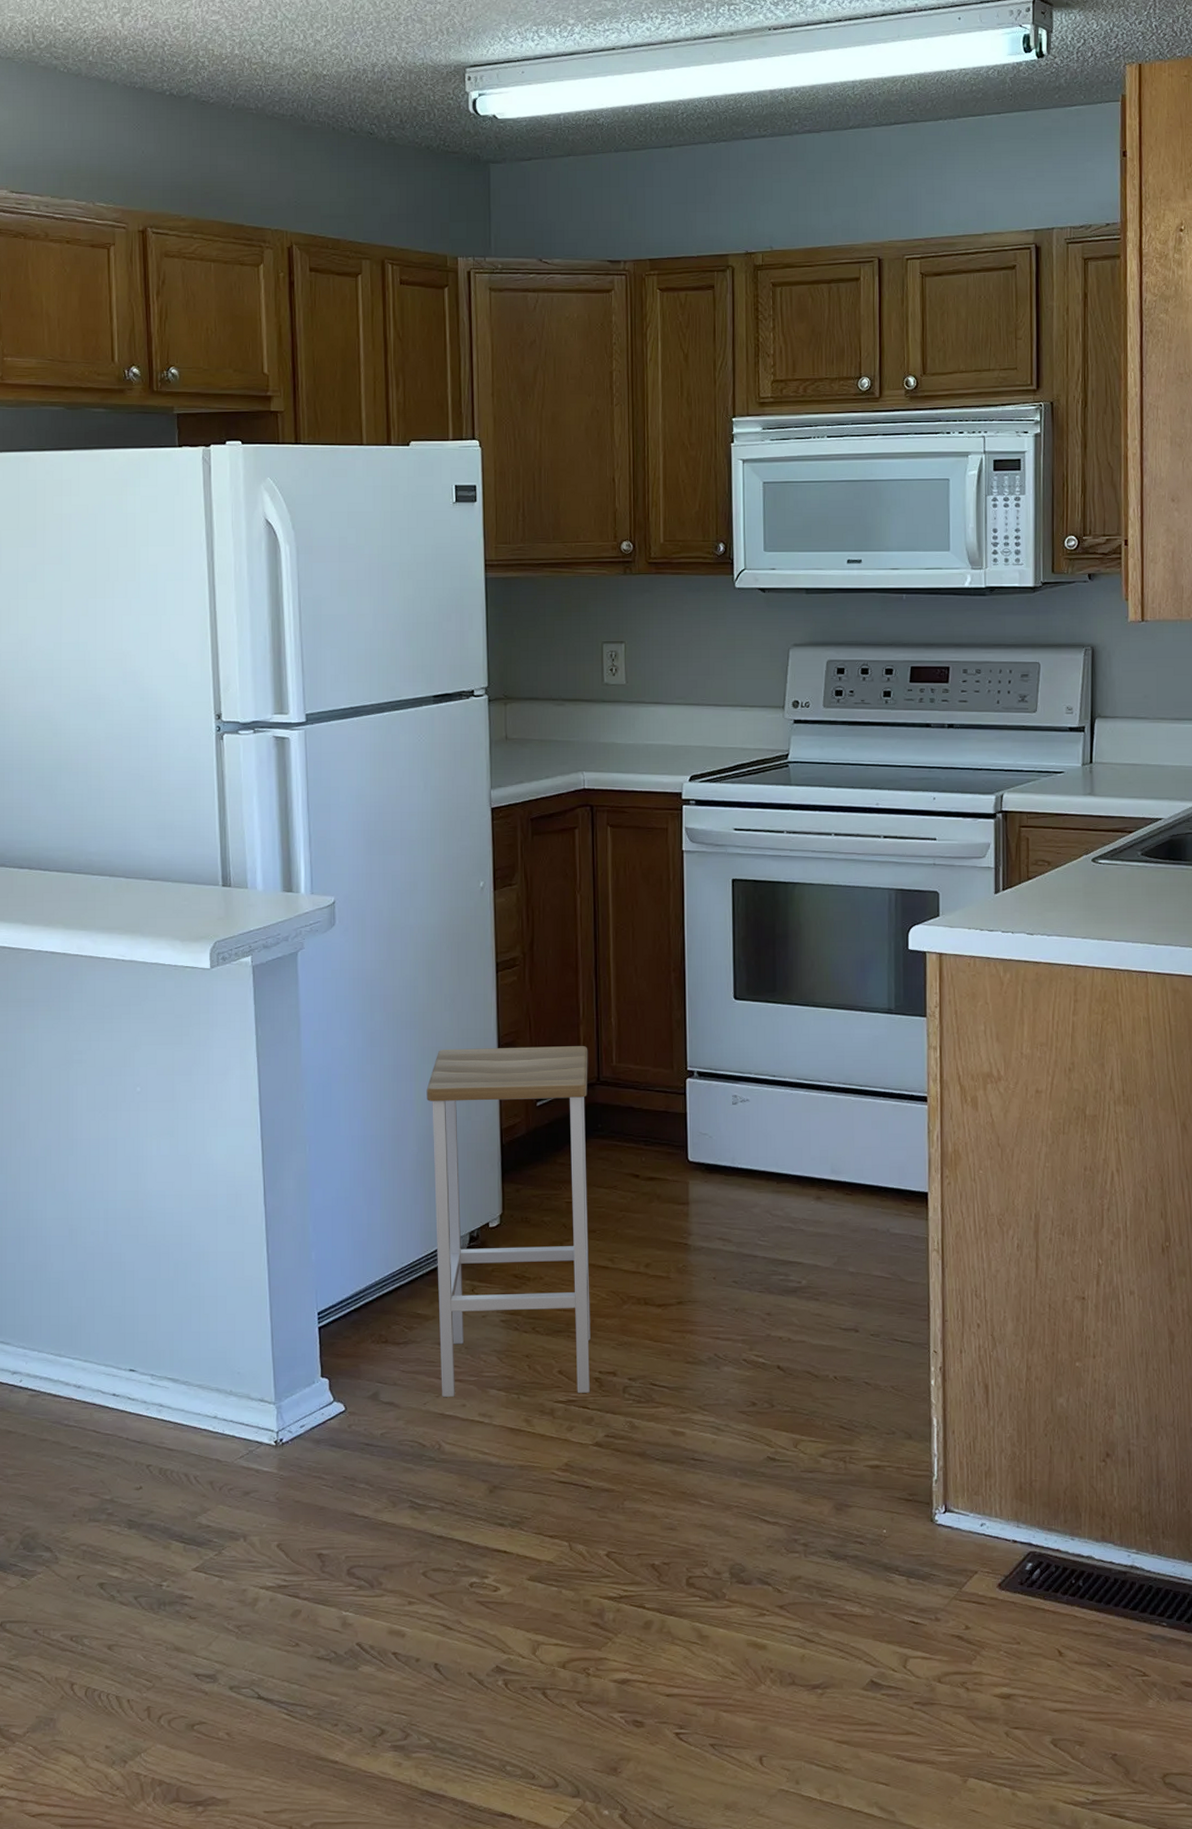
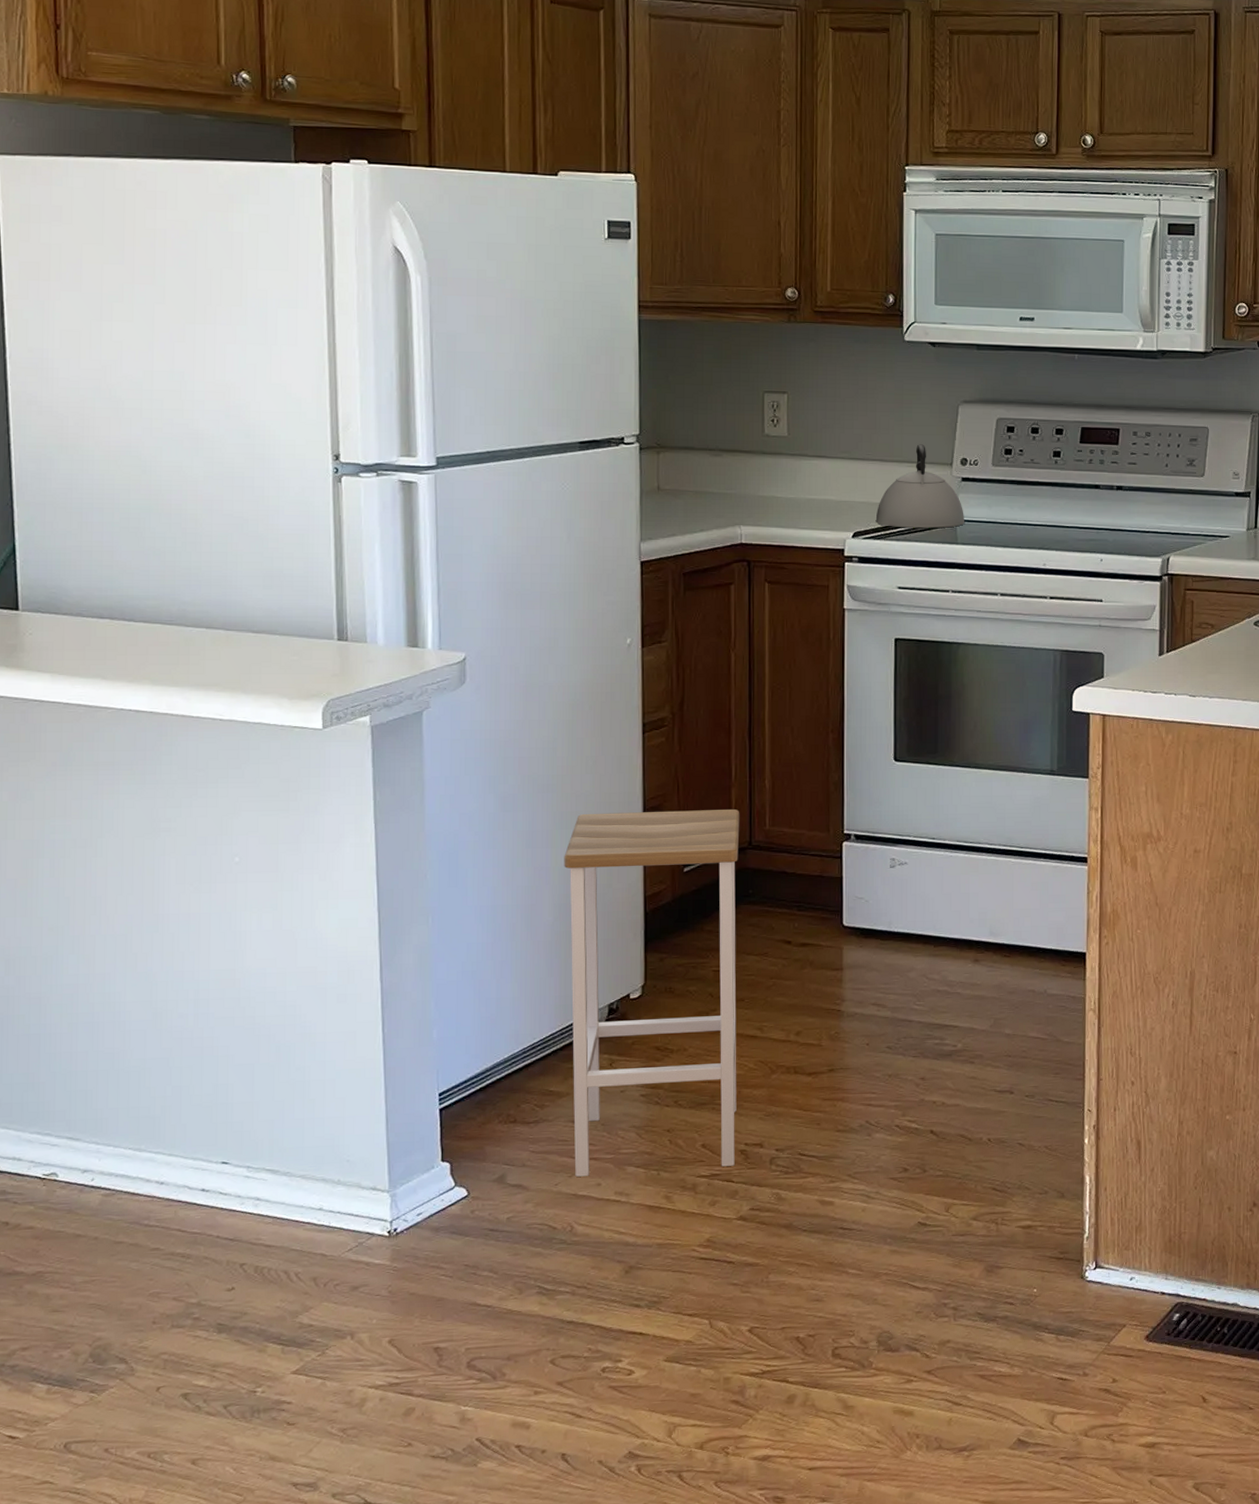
kettle: none [711,688,798,771] -> present [875,444,965,529]

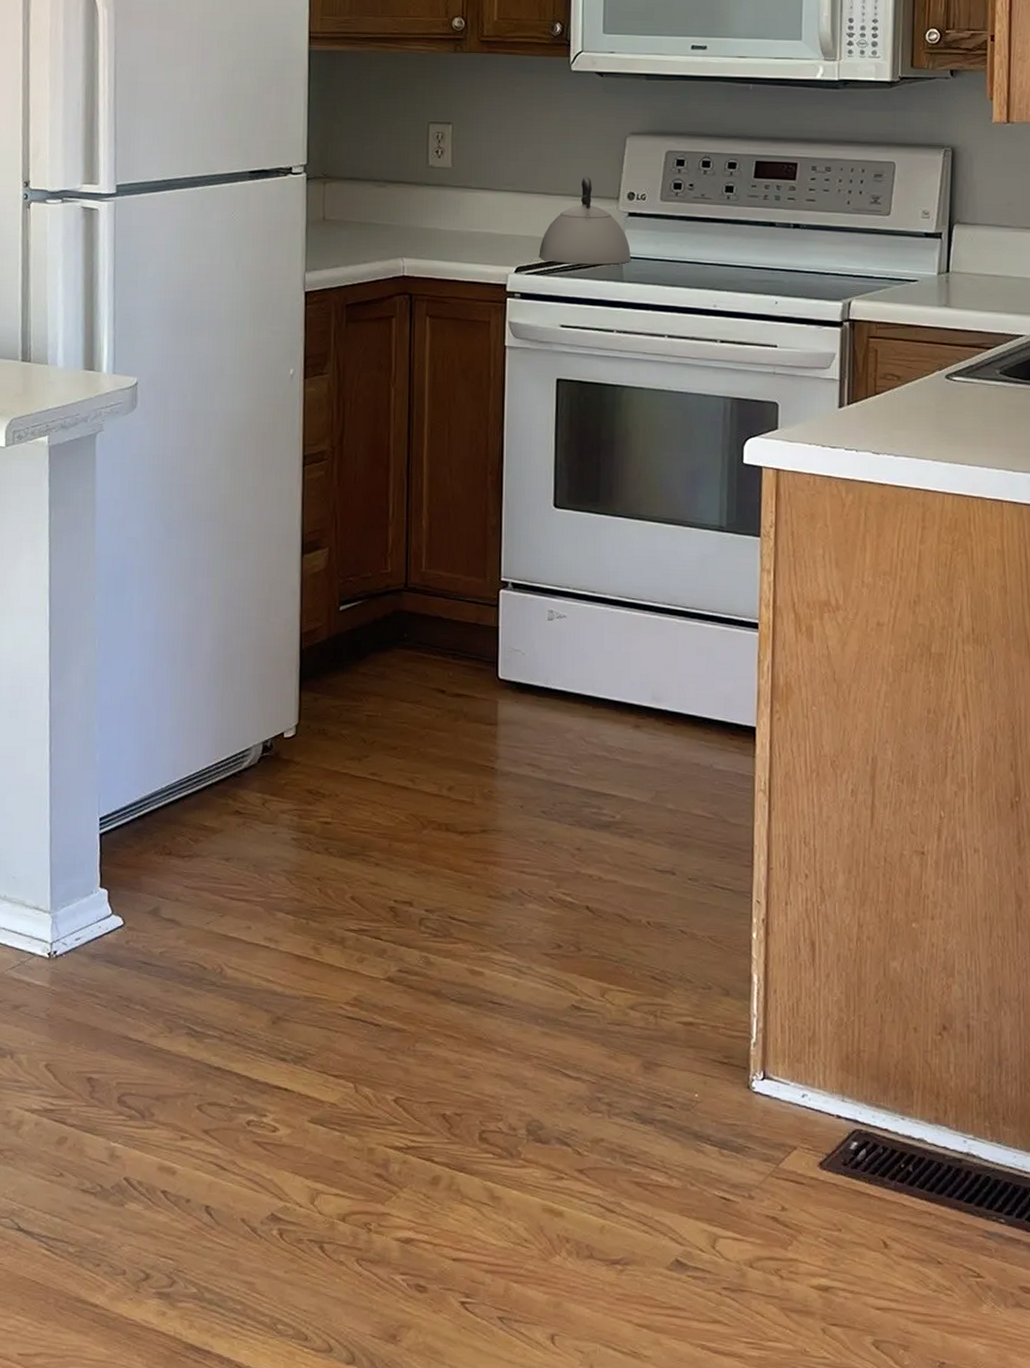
step stool: present [564,809,740,1177] -> none [224,544,397,923]

